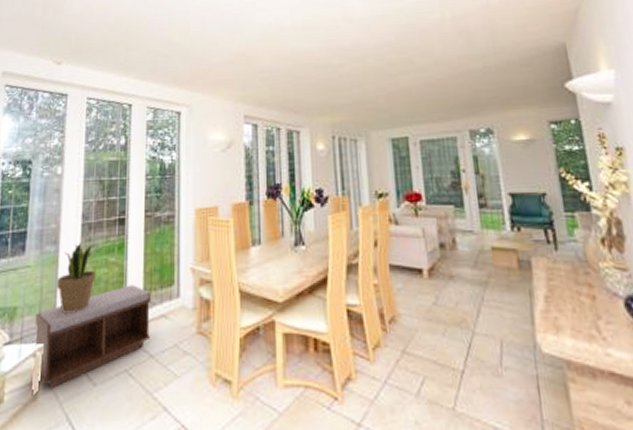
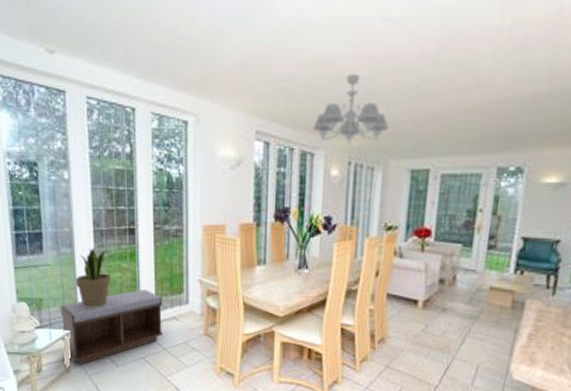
chandelier: none [296,62,365,120] -> present [313,73,389,143]

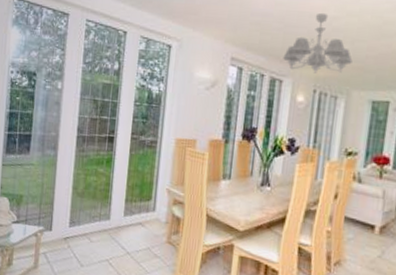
bench: present [60,289,164,365] -> none [36,194,132,262]
potted plant: present [75,247,113,308] -> none [54,151,91,208]

